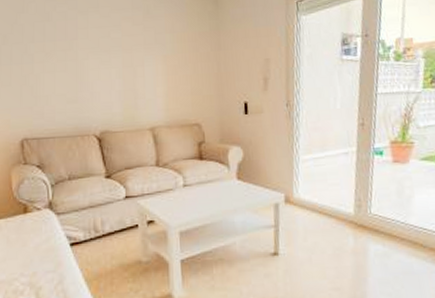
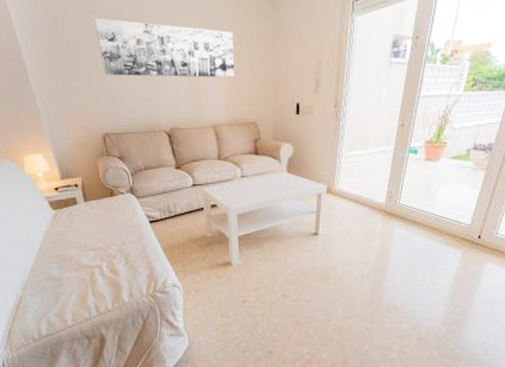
wall art: none [23,17,176,77] -> present [94,18,235,78]

